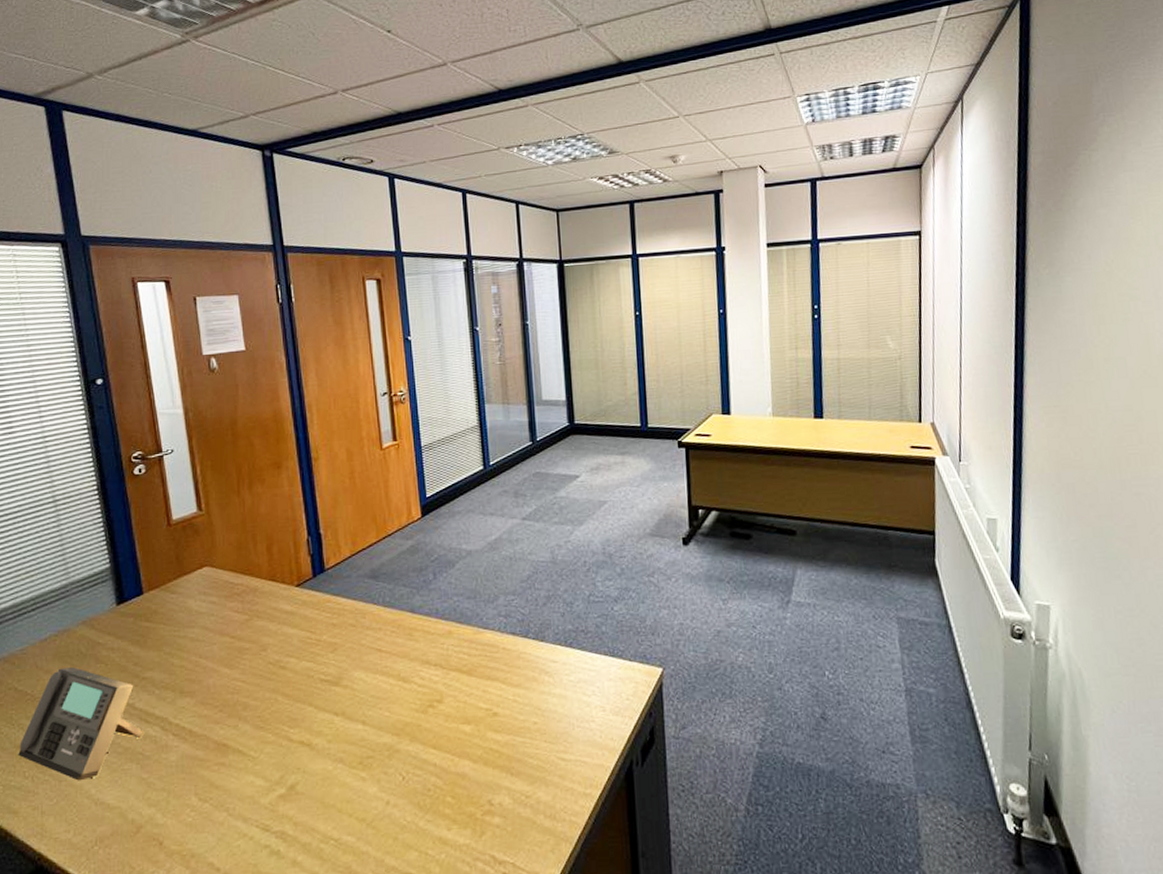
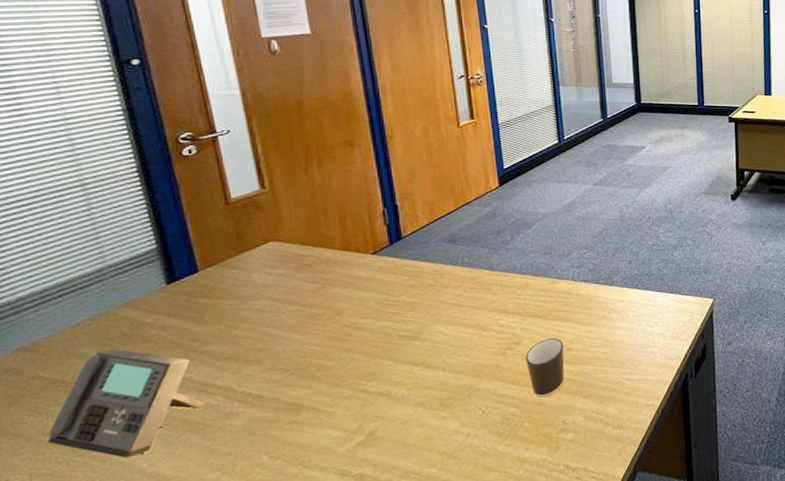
mug: none [448,699,490,770] -> present [526,338,565,398]

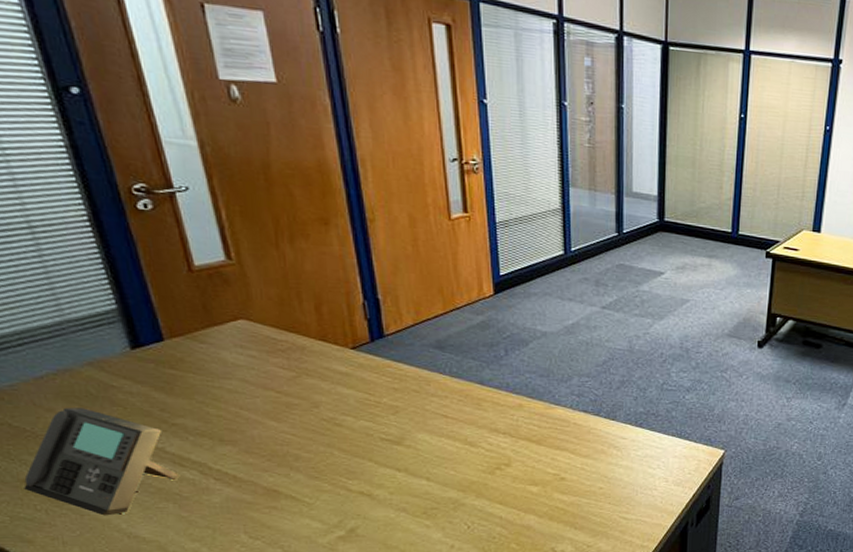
mug: present [526,338,565,398] -> none [516,465,557,523]

